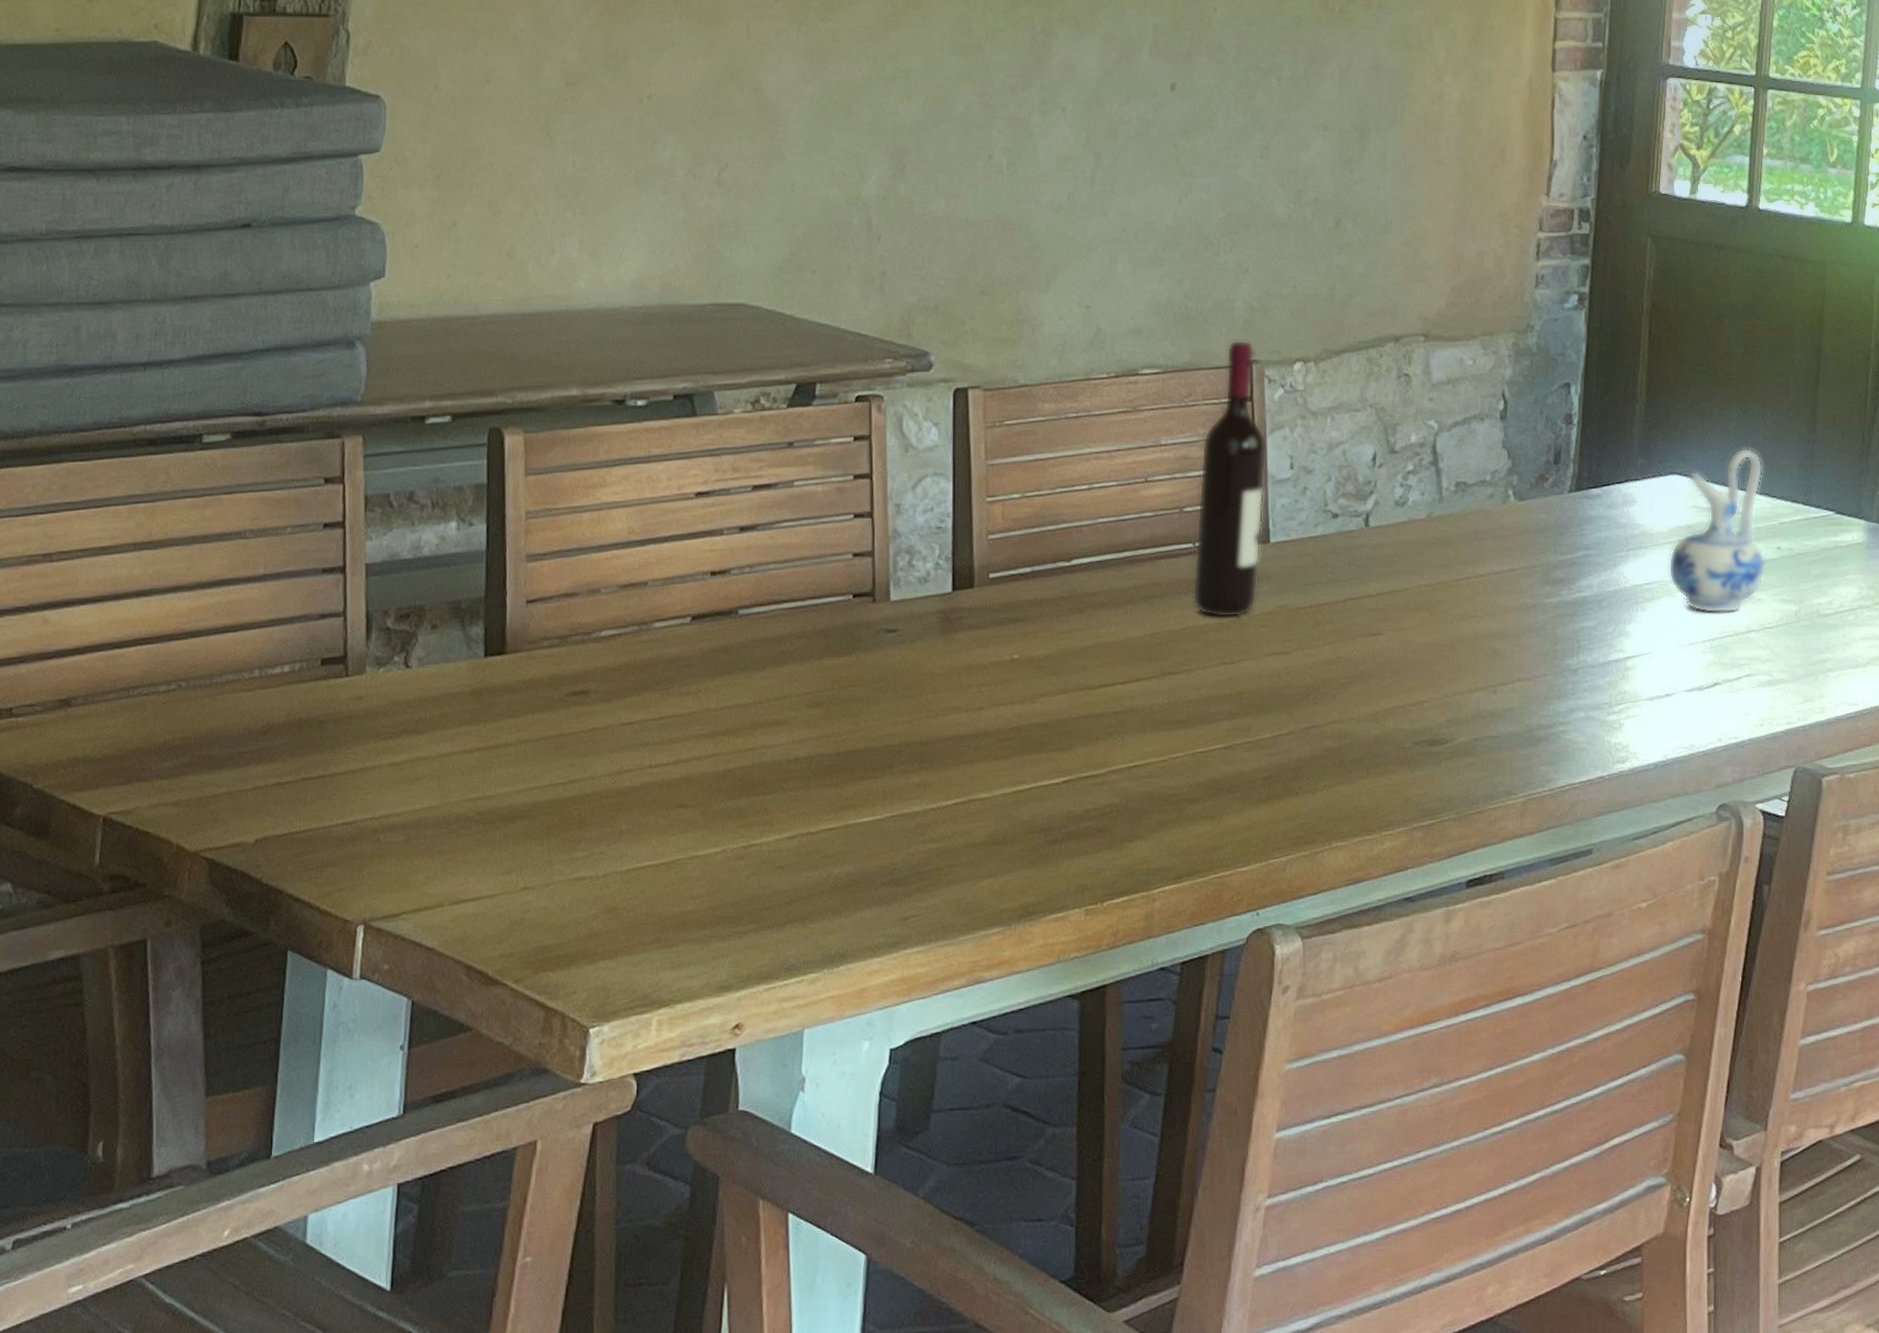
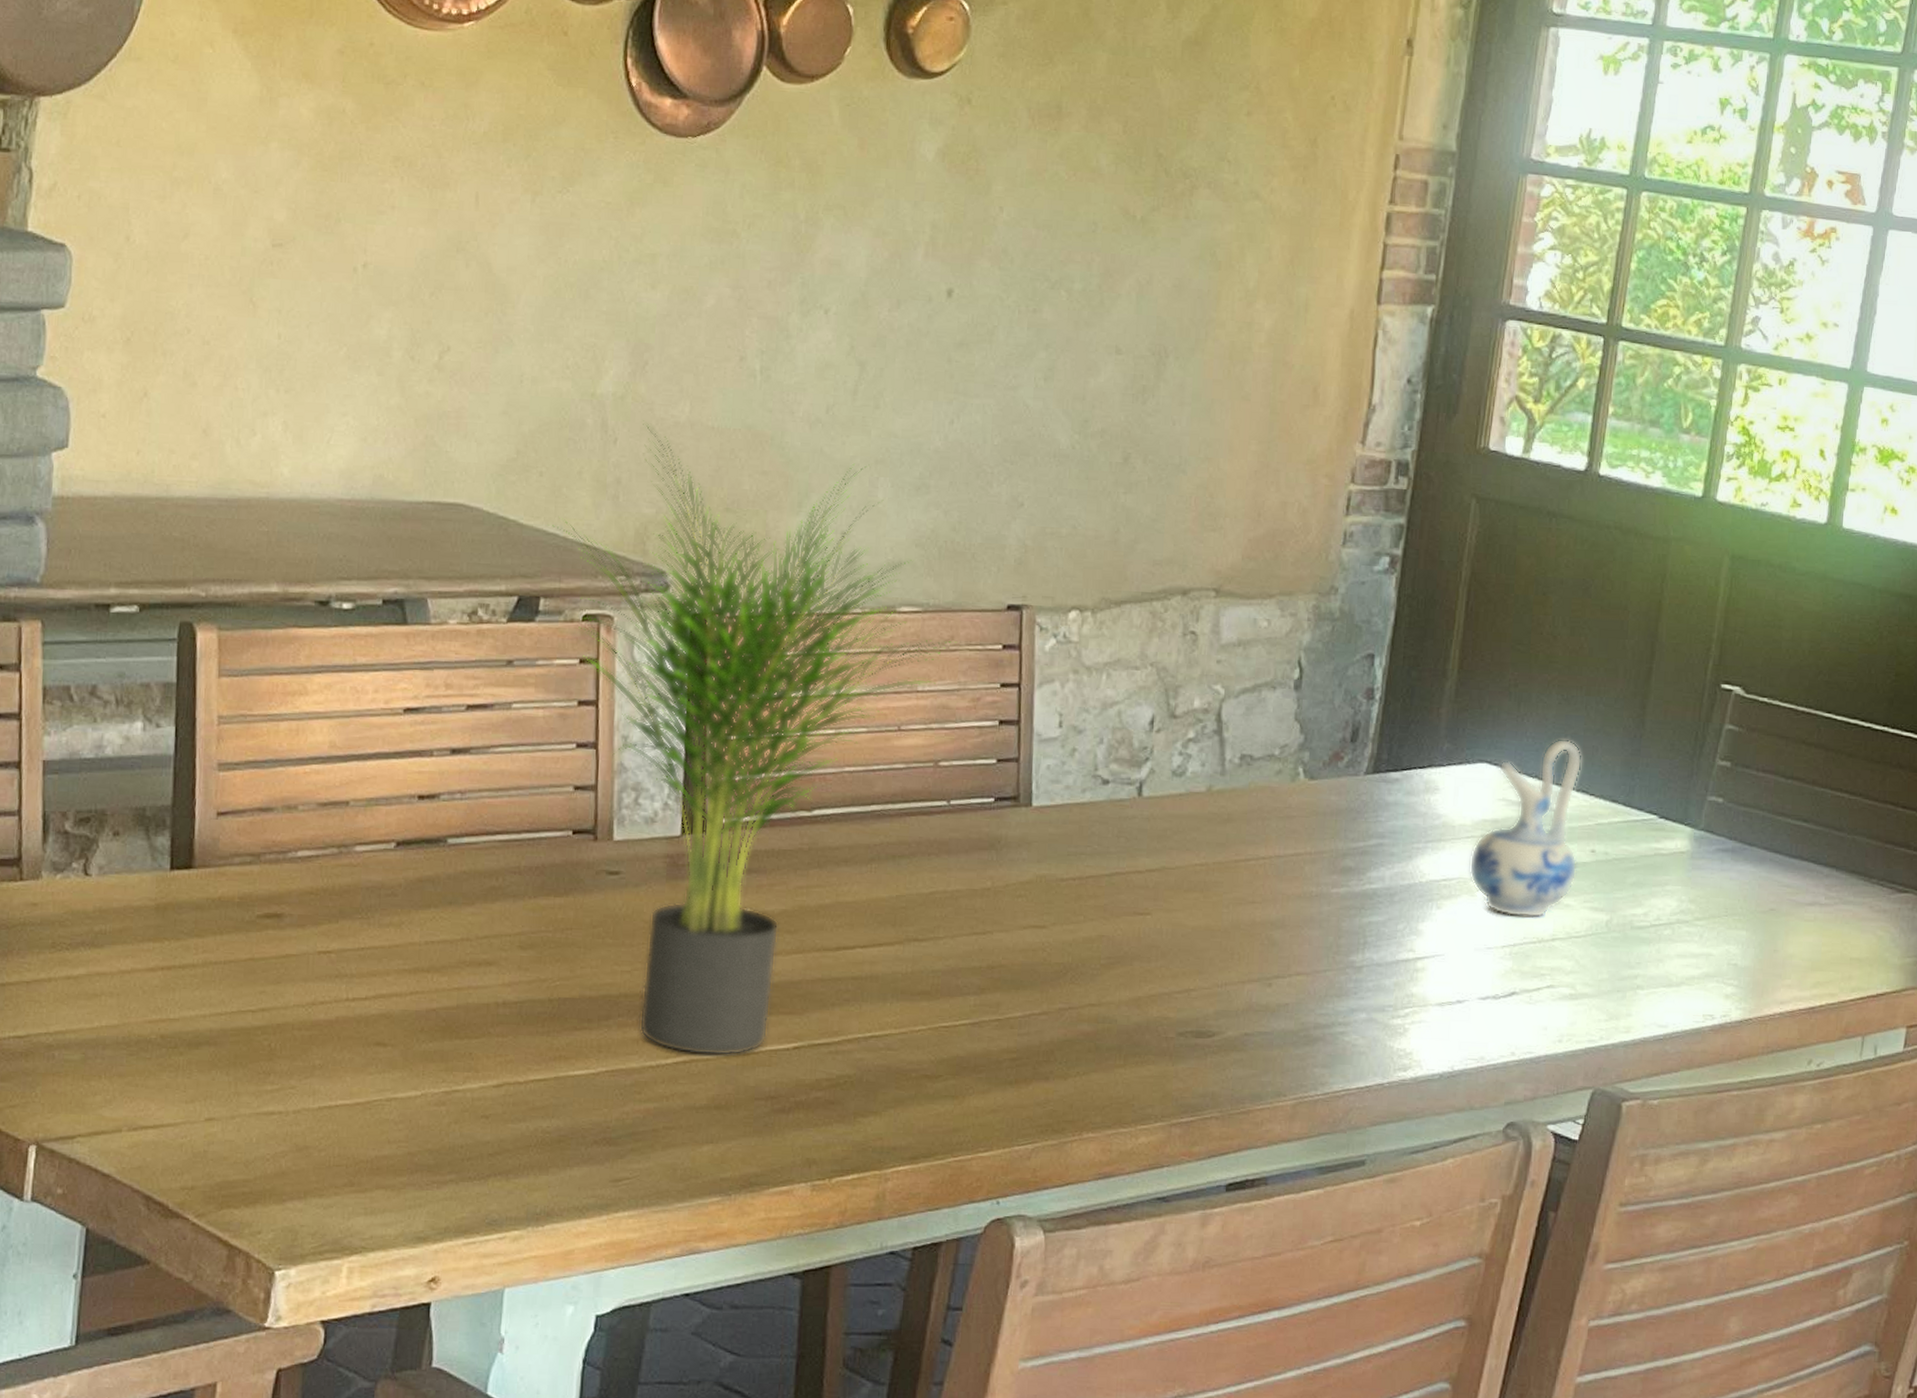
potted plant: none [821,218,1195,795] -> present [547,420,957,1056]
wine bottle: present [1192,340,1267,618] -> none [943,581,1035,885]

